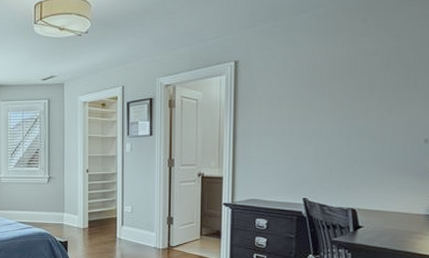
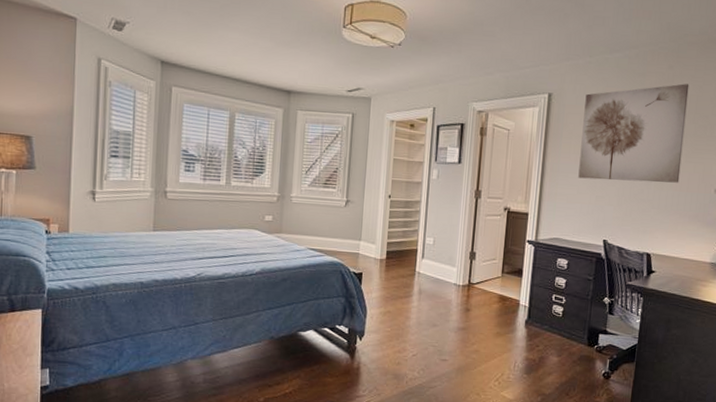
wall art: none [271,35,387,140] -> present [578,83,689,183]

